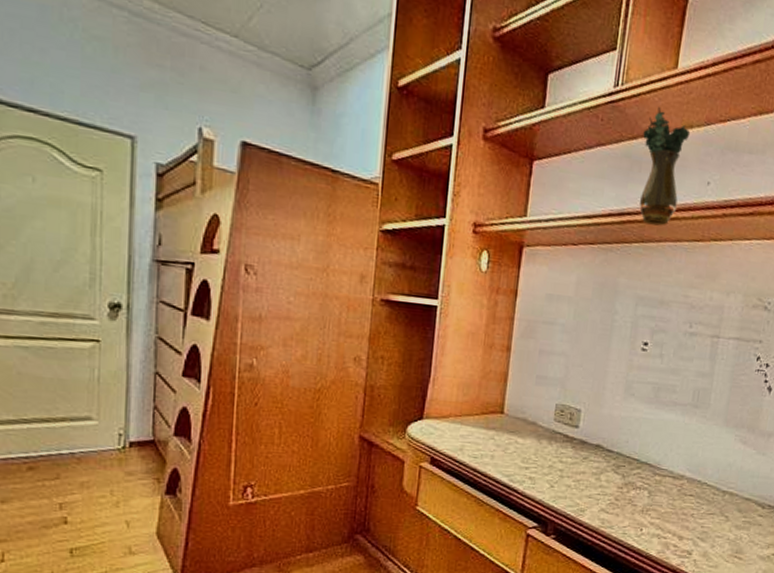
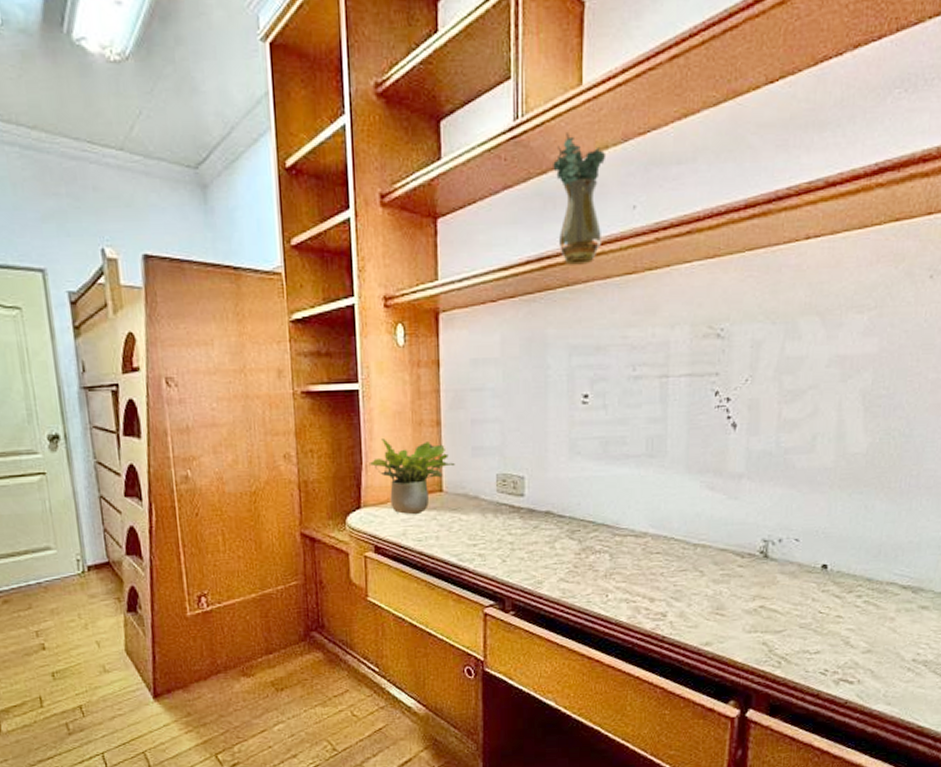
potted plant: none [438,356,519,433] -> present [370,439,455,515]

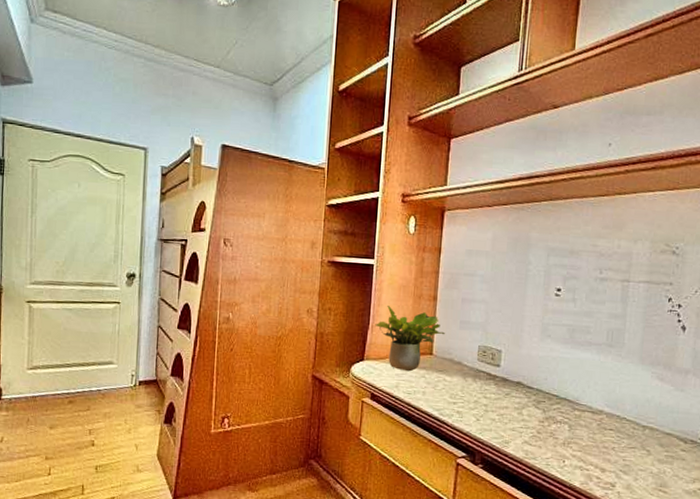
vase: present [553,133,607,267] -> none [546,84,590,186]

